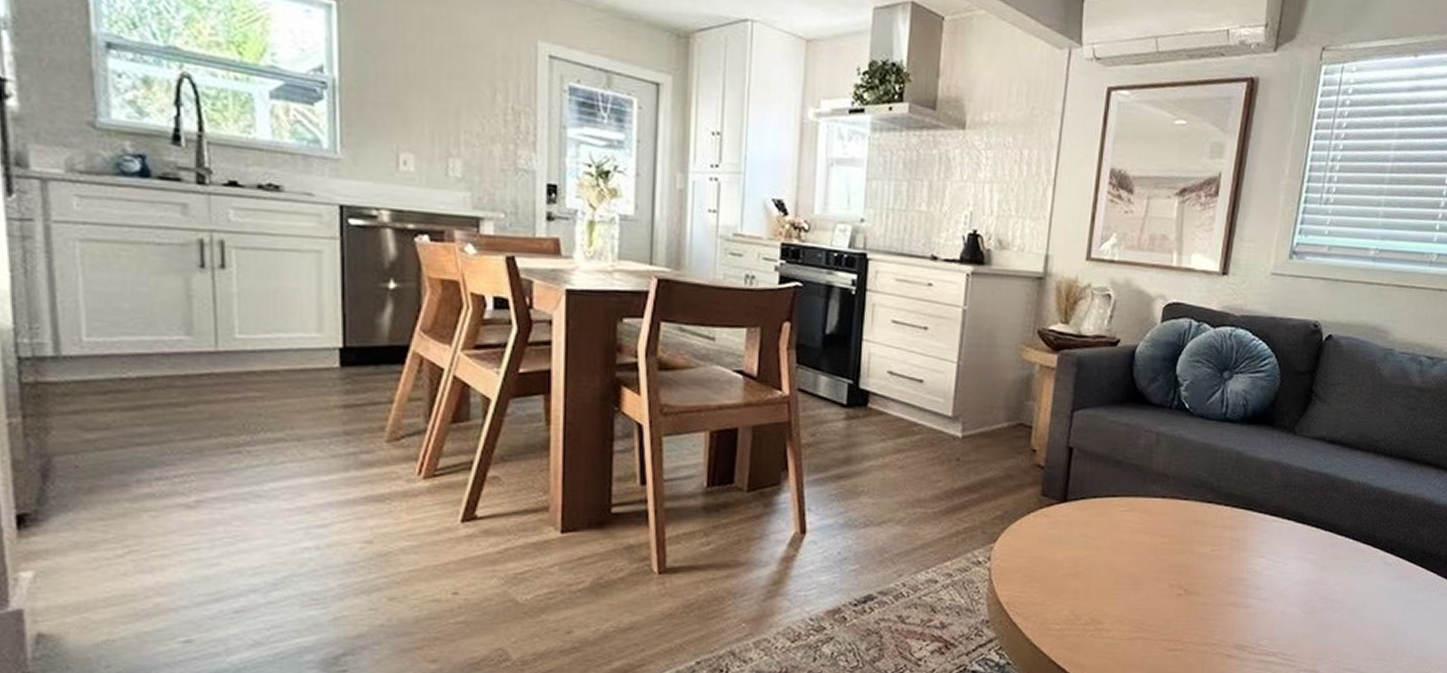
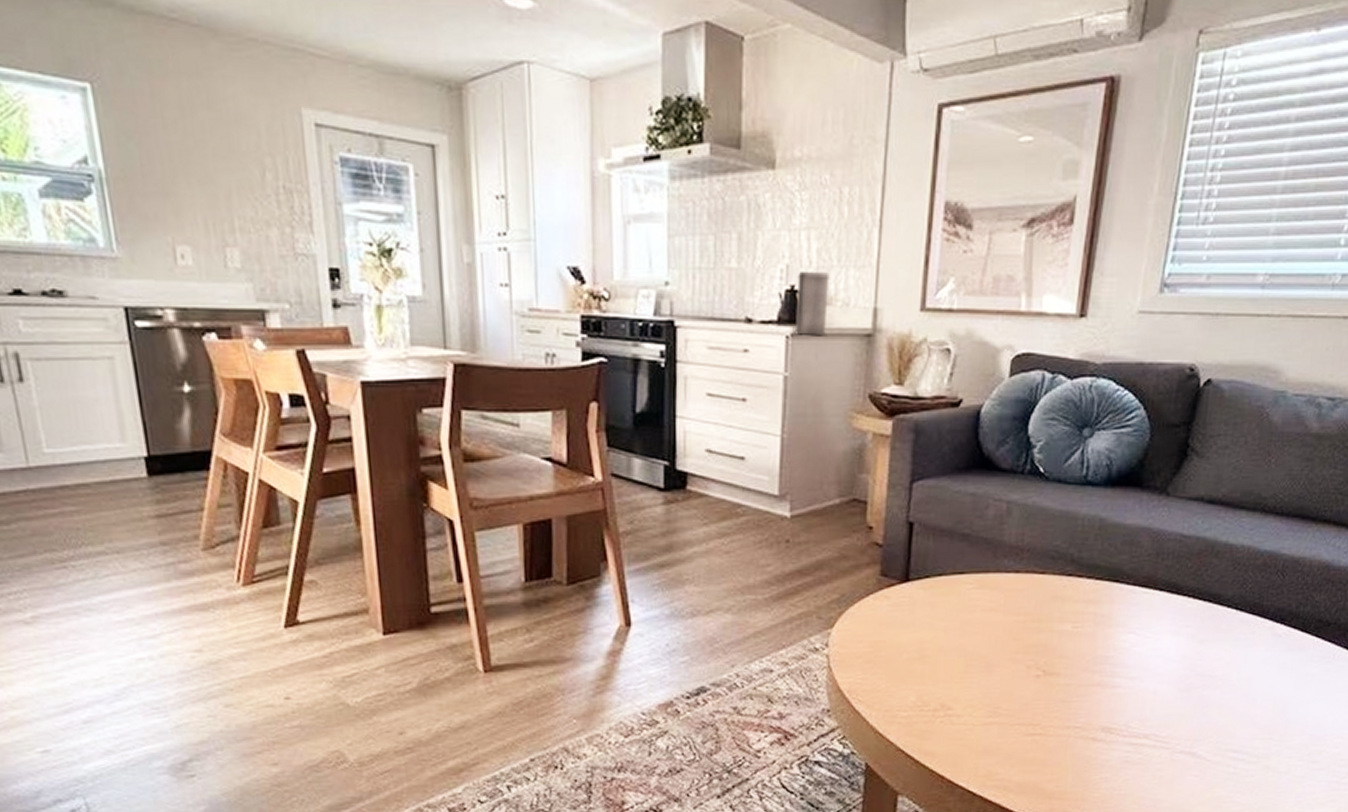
canister: none [974,218,1008,275] -> present [794,271,830,335]

